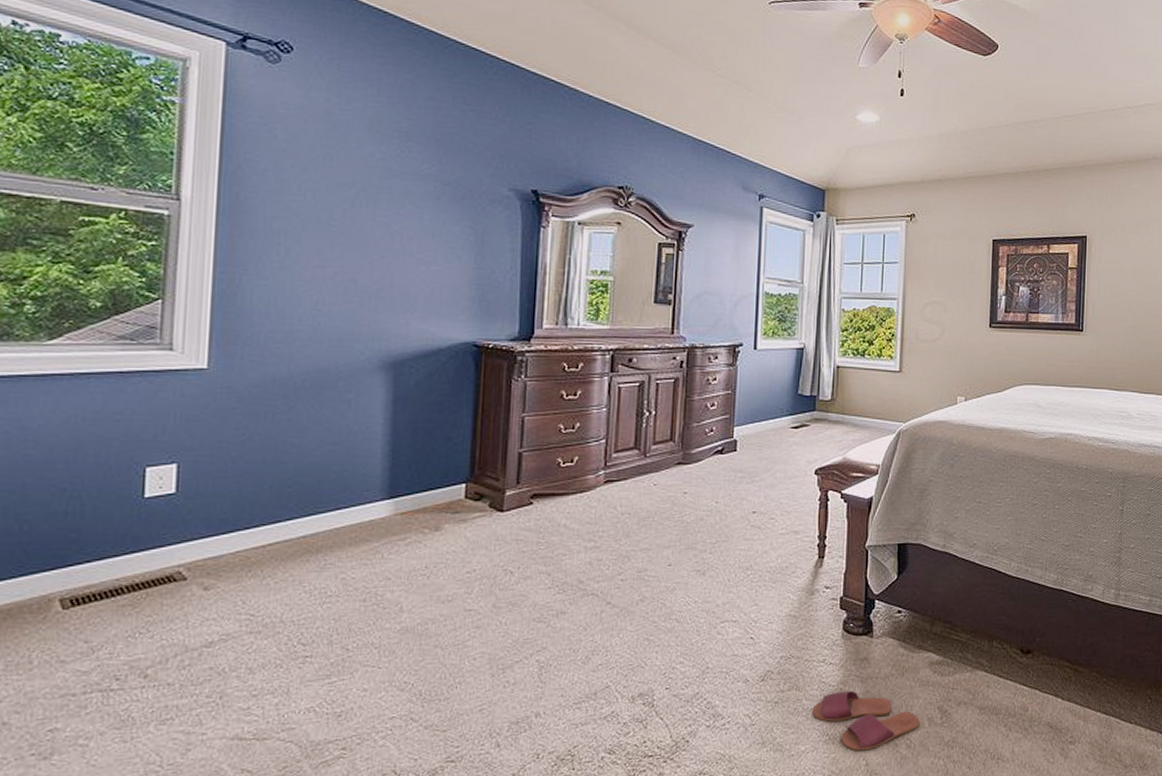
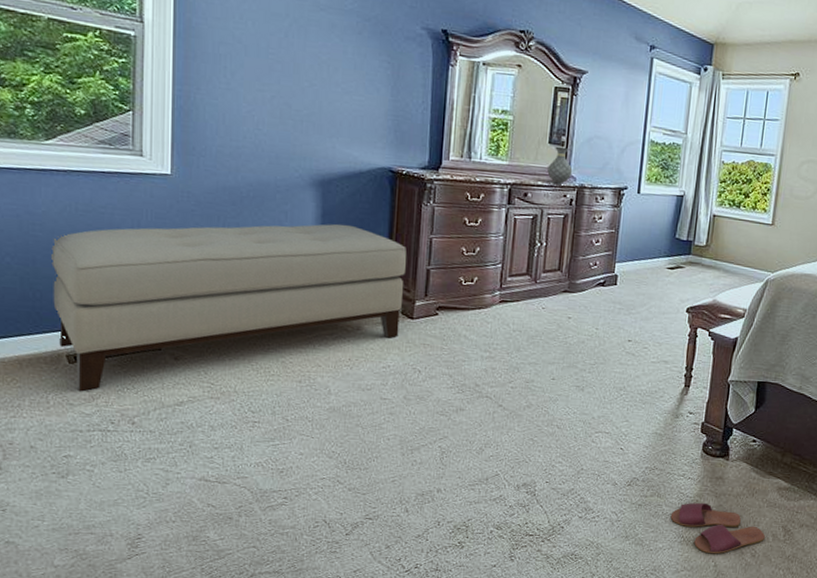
ottoman: none [46,409,495,644] -> present [51,224,407,392]
vase: none [654,305,682,346] -> present [547,146,573,184]

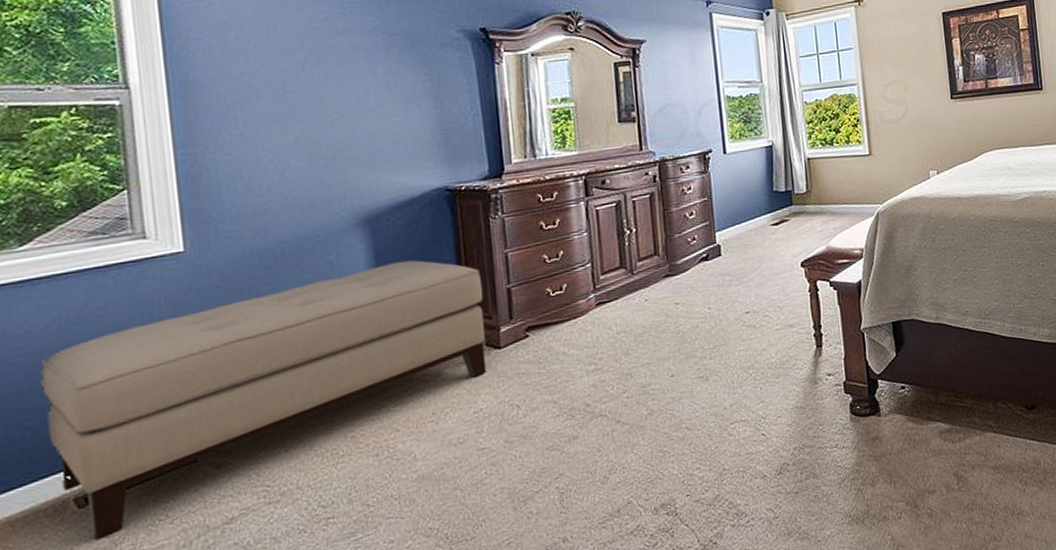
vase: present [547,146,573,184] -> none [622,122,650,163]
slippers: present [670,502,765,554] -> none [832,470,938,527]

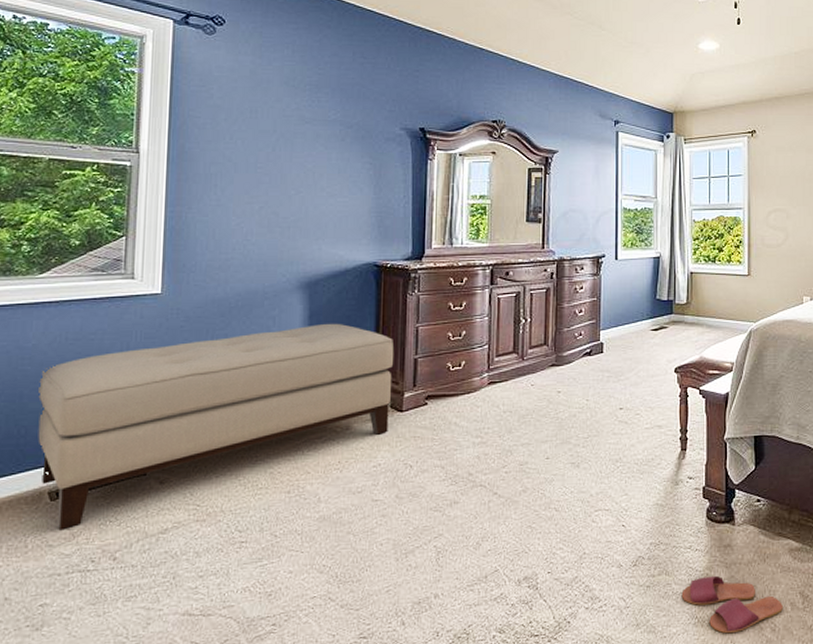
slippers: none [832,470,938,527] -> present [681,575,783,634]

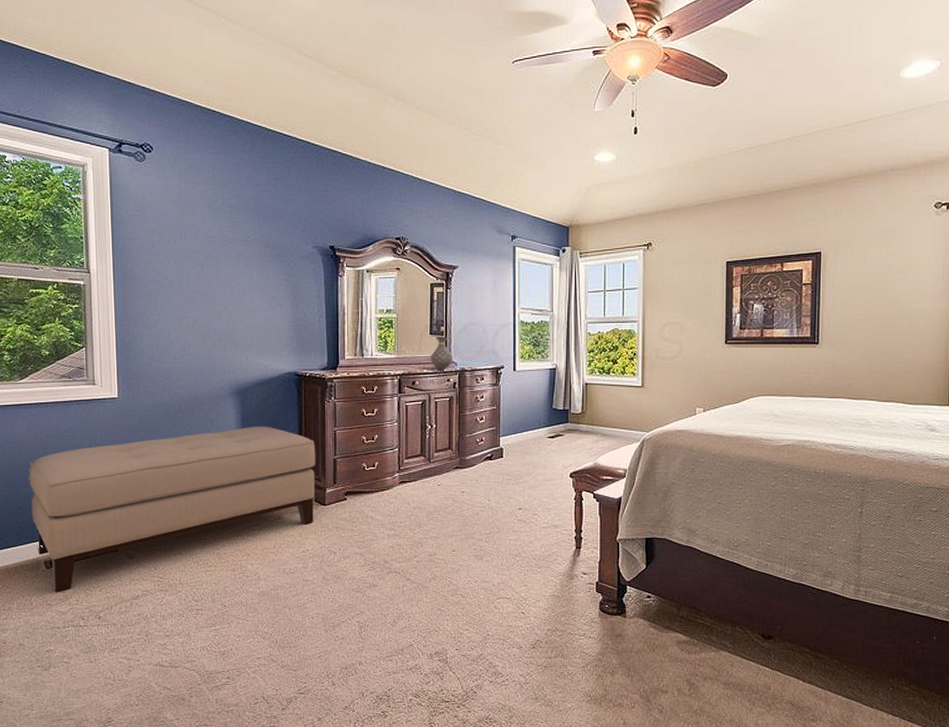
vase: none [527,223,551,259] -> present [431,336,453,370]
slippers: present [681,575,783,634] -> none [576,661,670,712]

